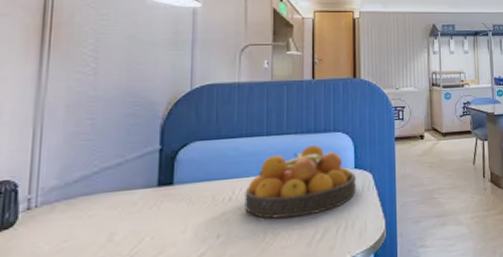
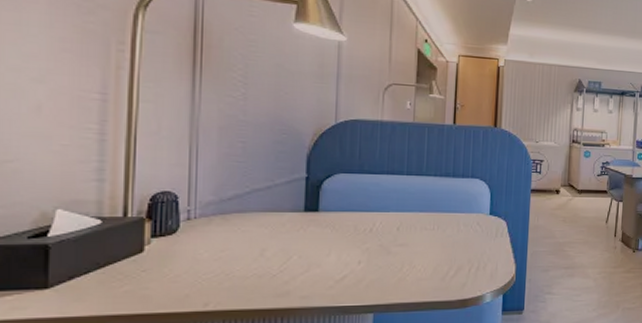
fruit bowl: present [244,145,356,219] -> none [384,189,490,254]

